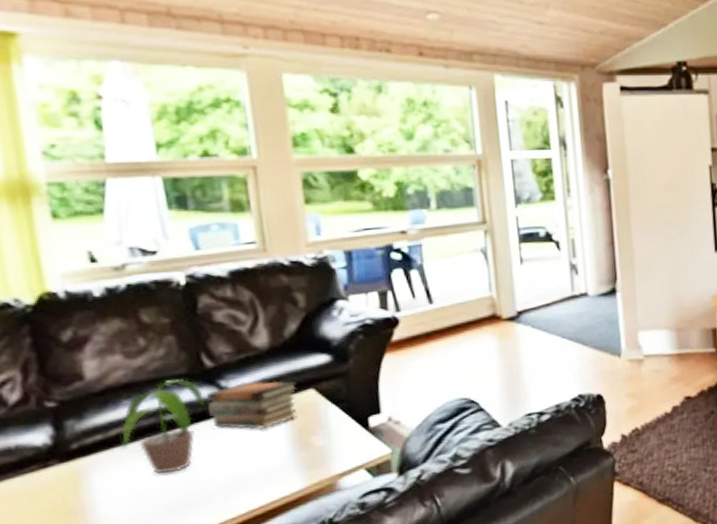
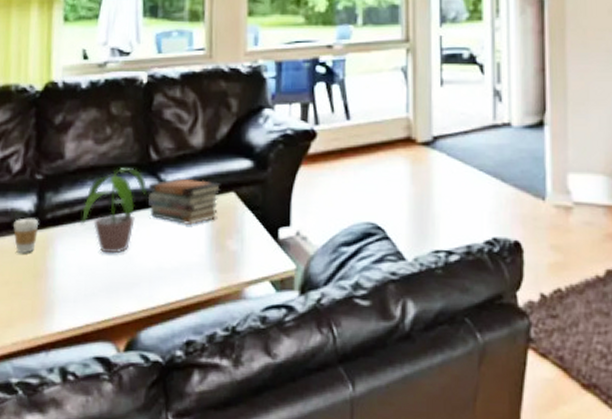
coffee cup: none [23,451,62,493] -> present [13,218,39,253]

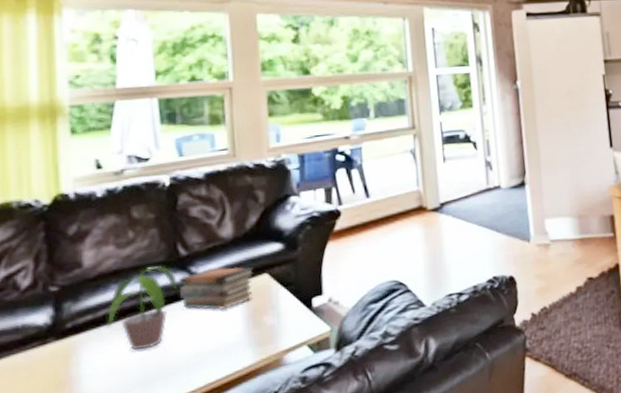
coffee cup: present [13,218,39,253] -> none [27,330,58,367]

